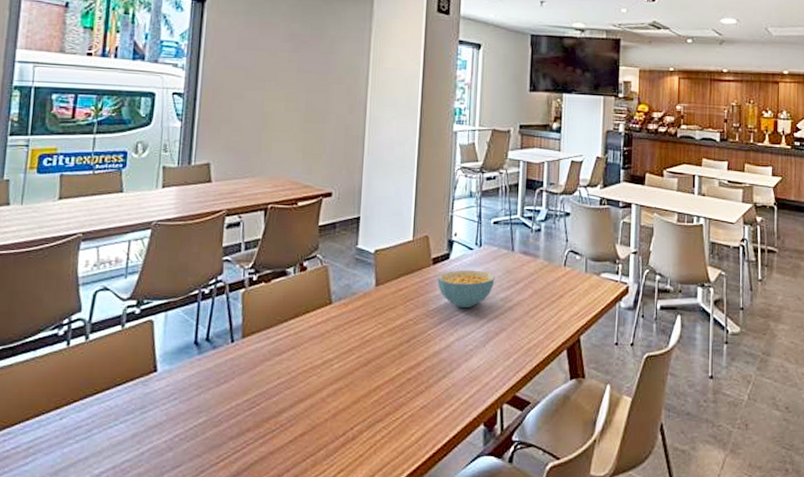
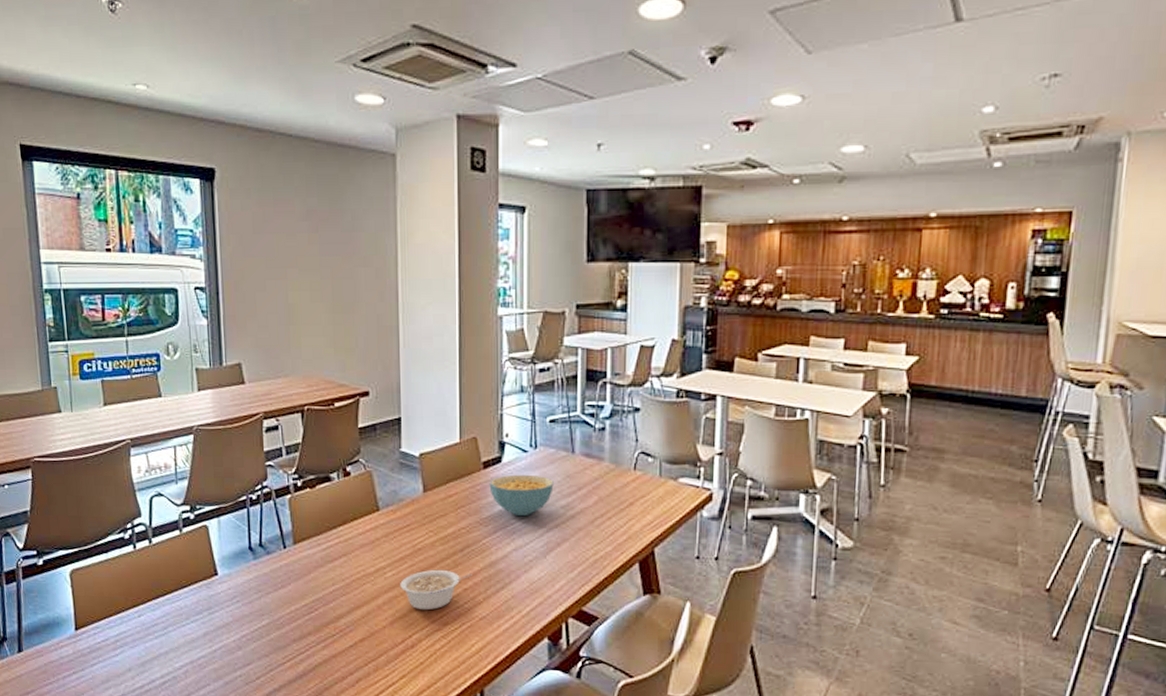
legume: none [346,360,416,400] -> present [400,569,472,610]

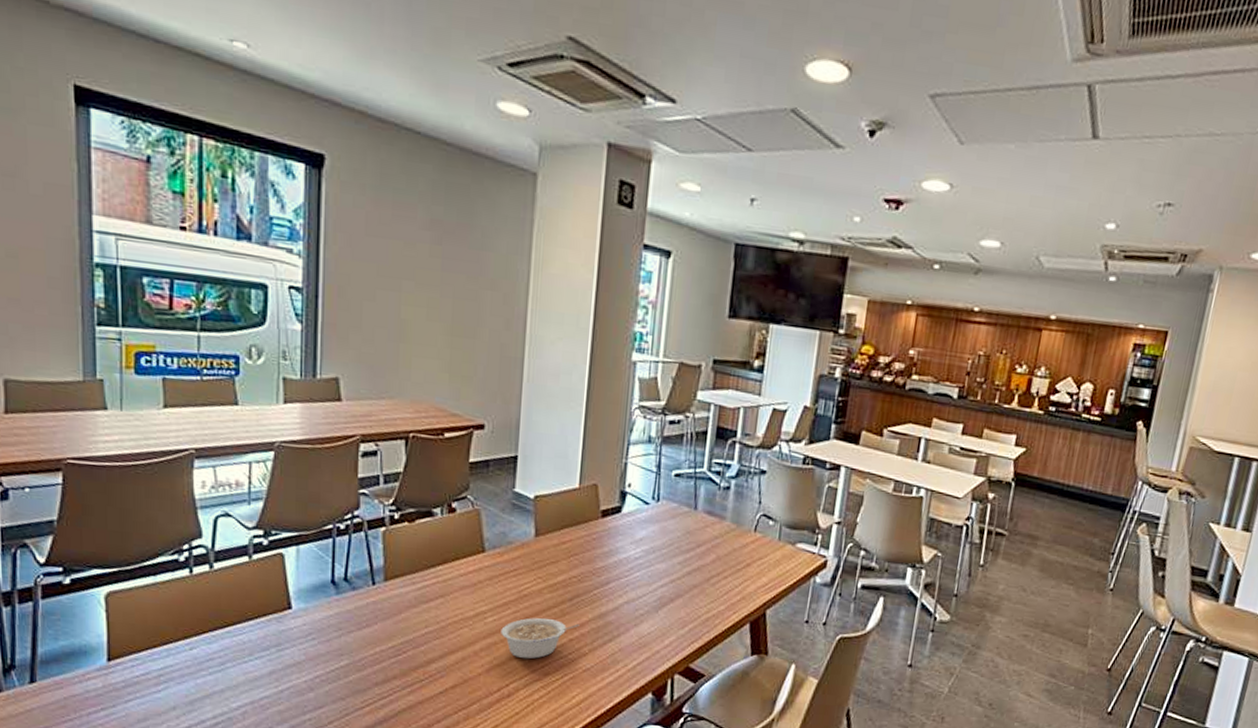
cereal bowl: present [489,474,554,516] -> none [606,526,673,569]

